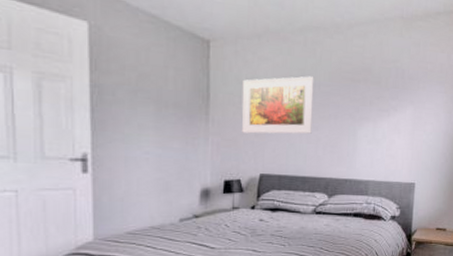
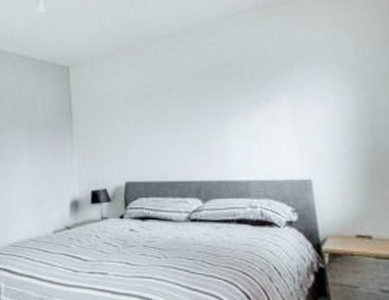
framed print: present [242,76,314,135] -> none [100,81,174,144]

